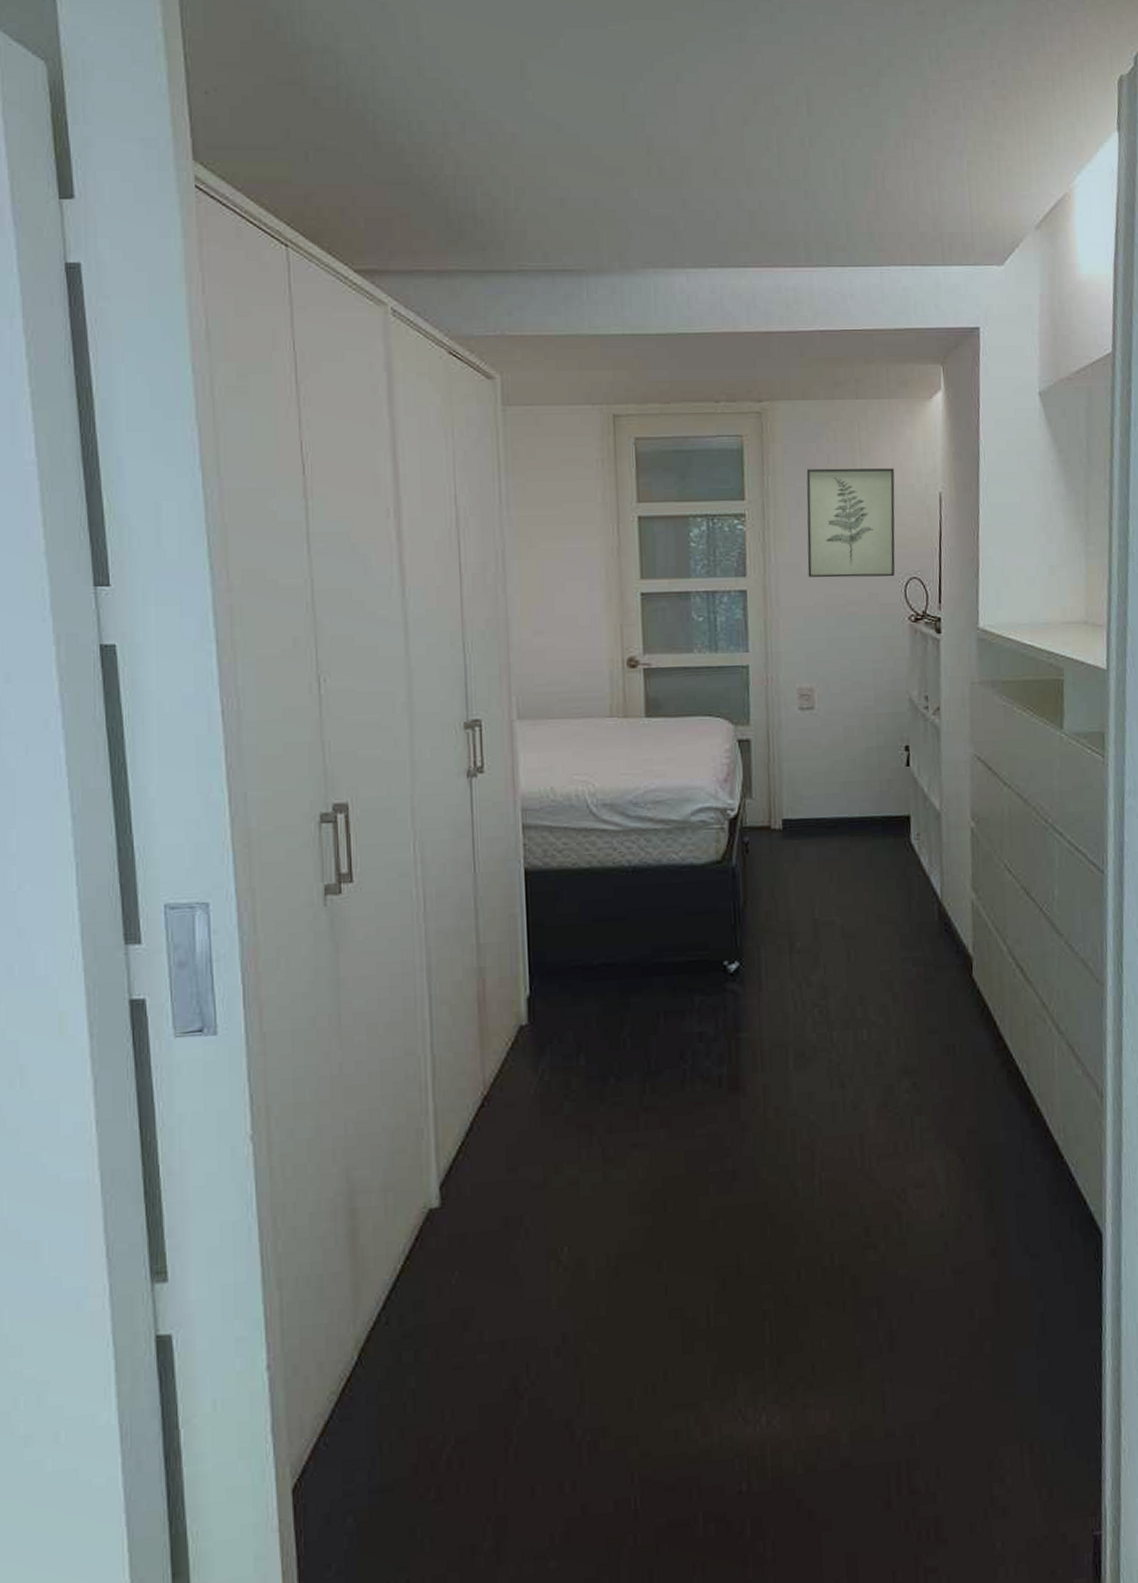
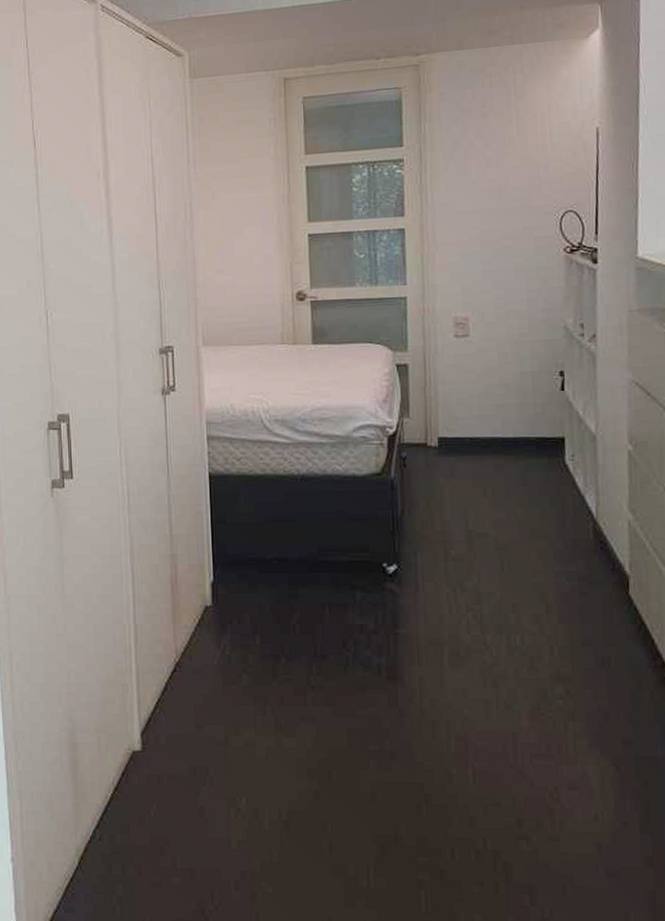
wall art: present [806,467,895,578] -> none [462,107,551,214]

